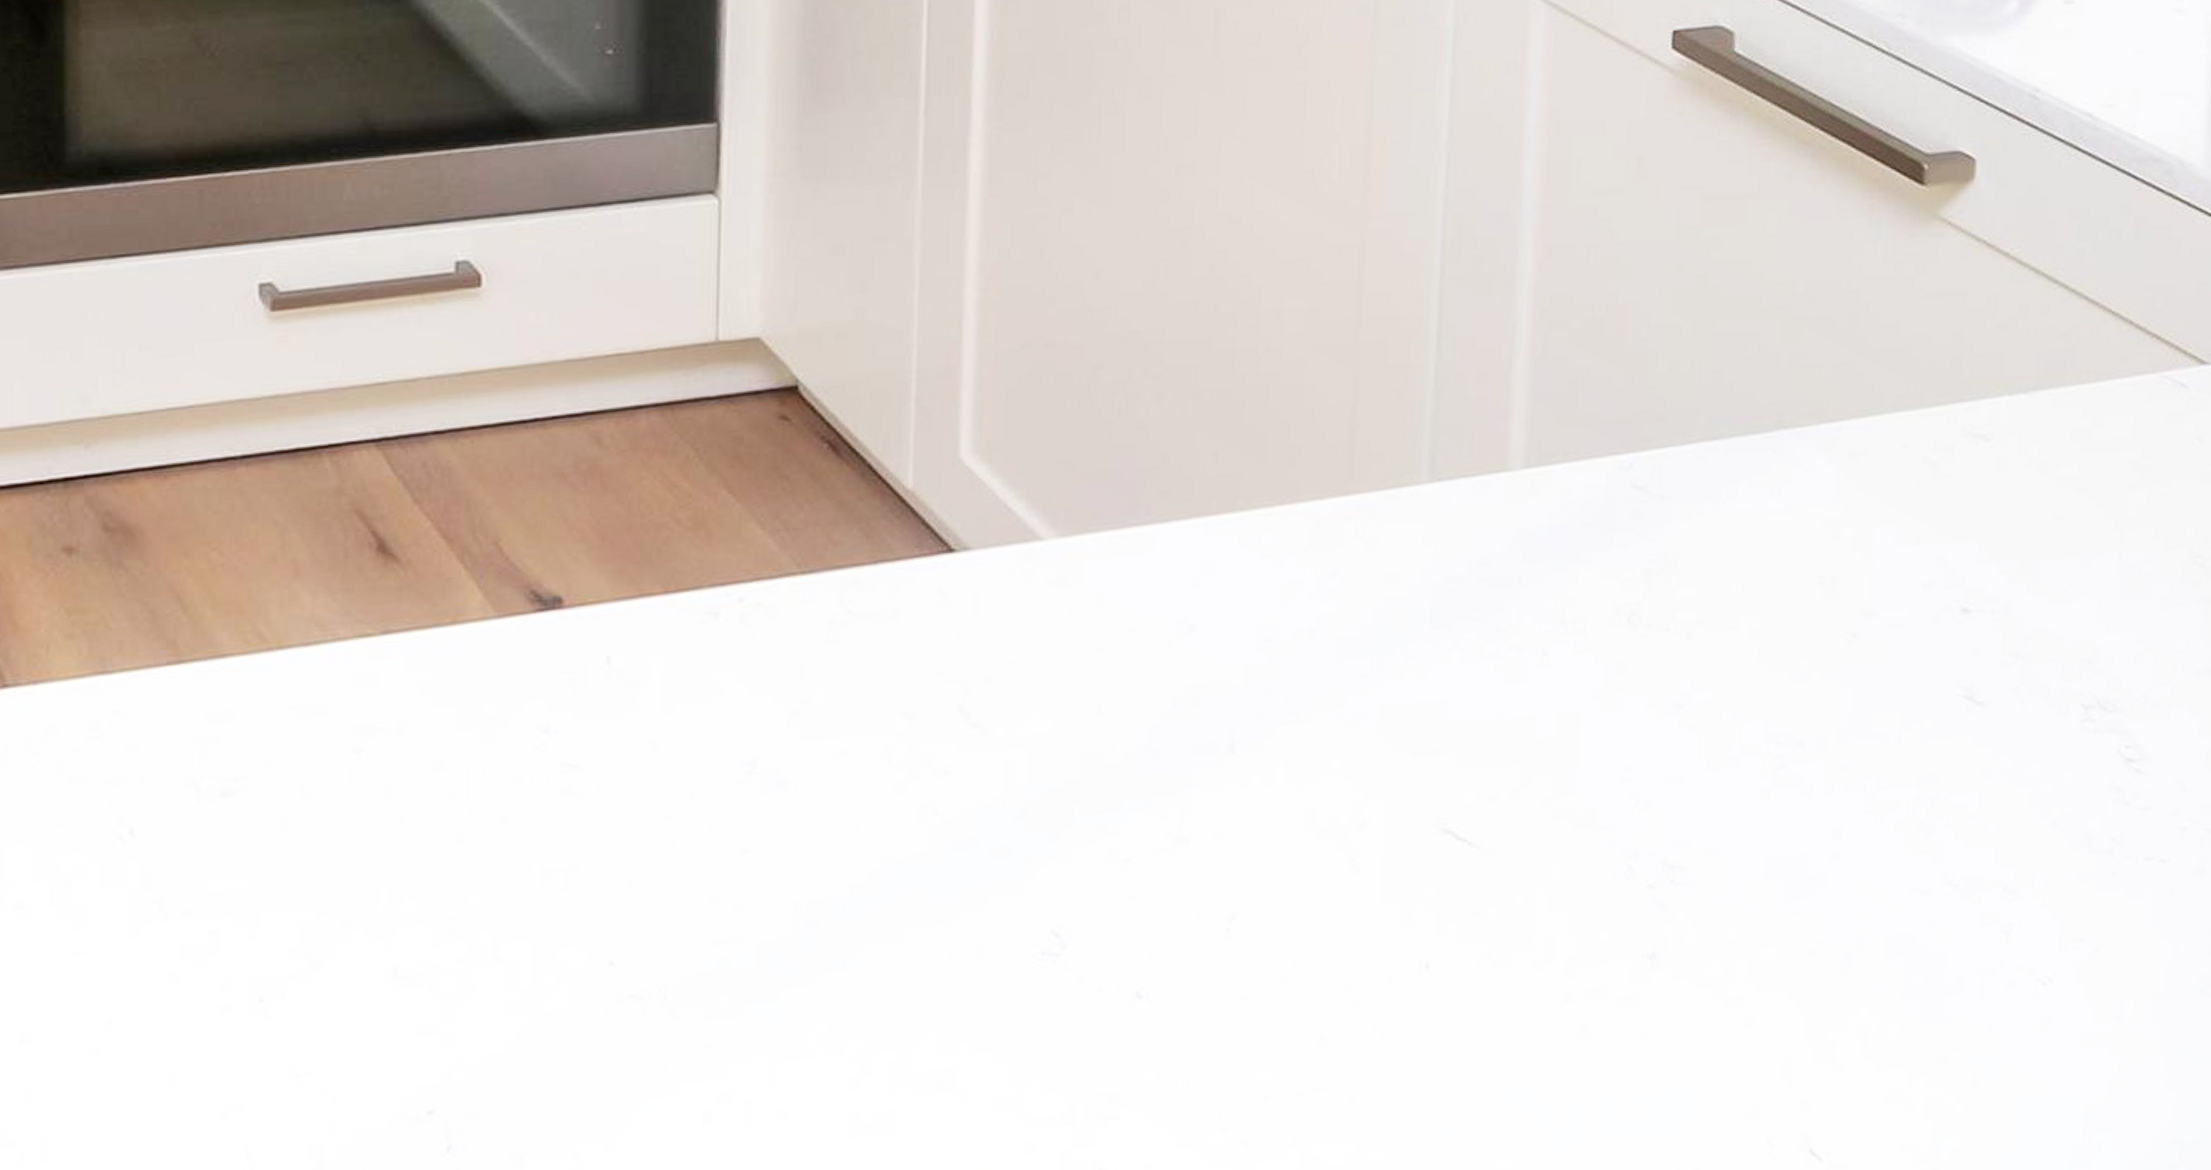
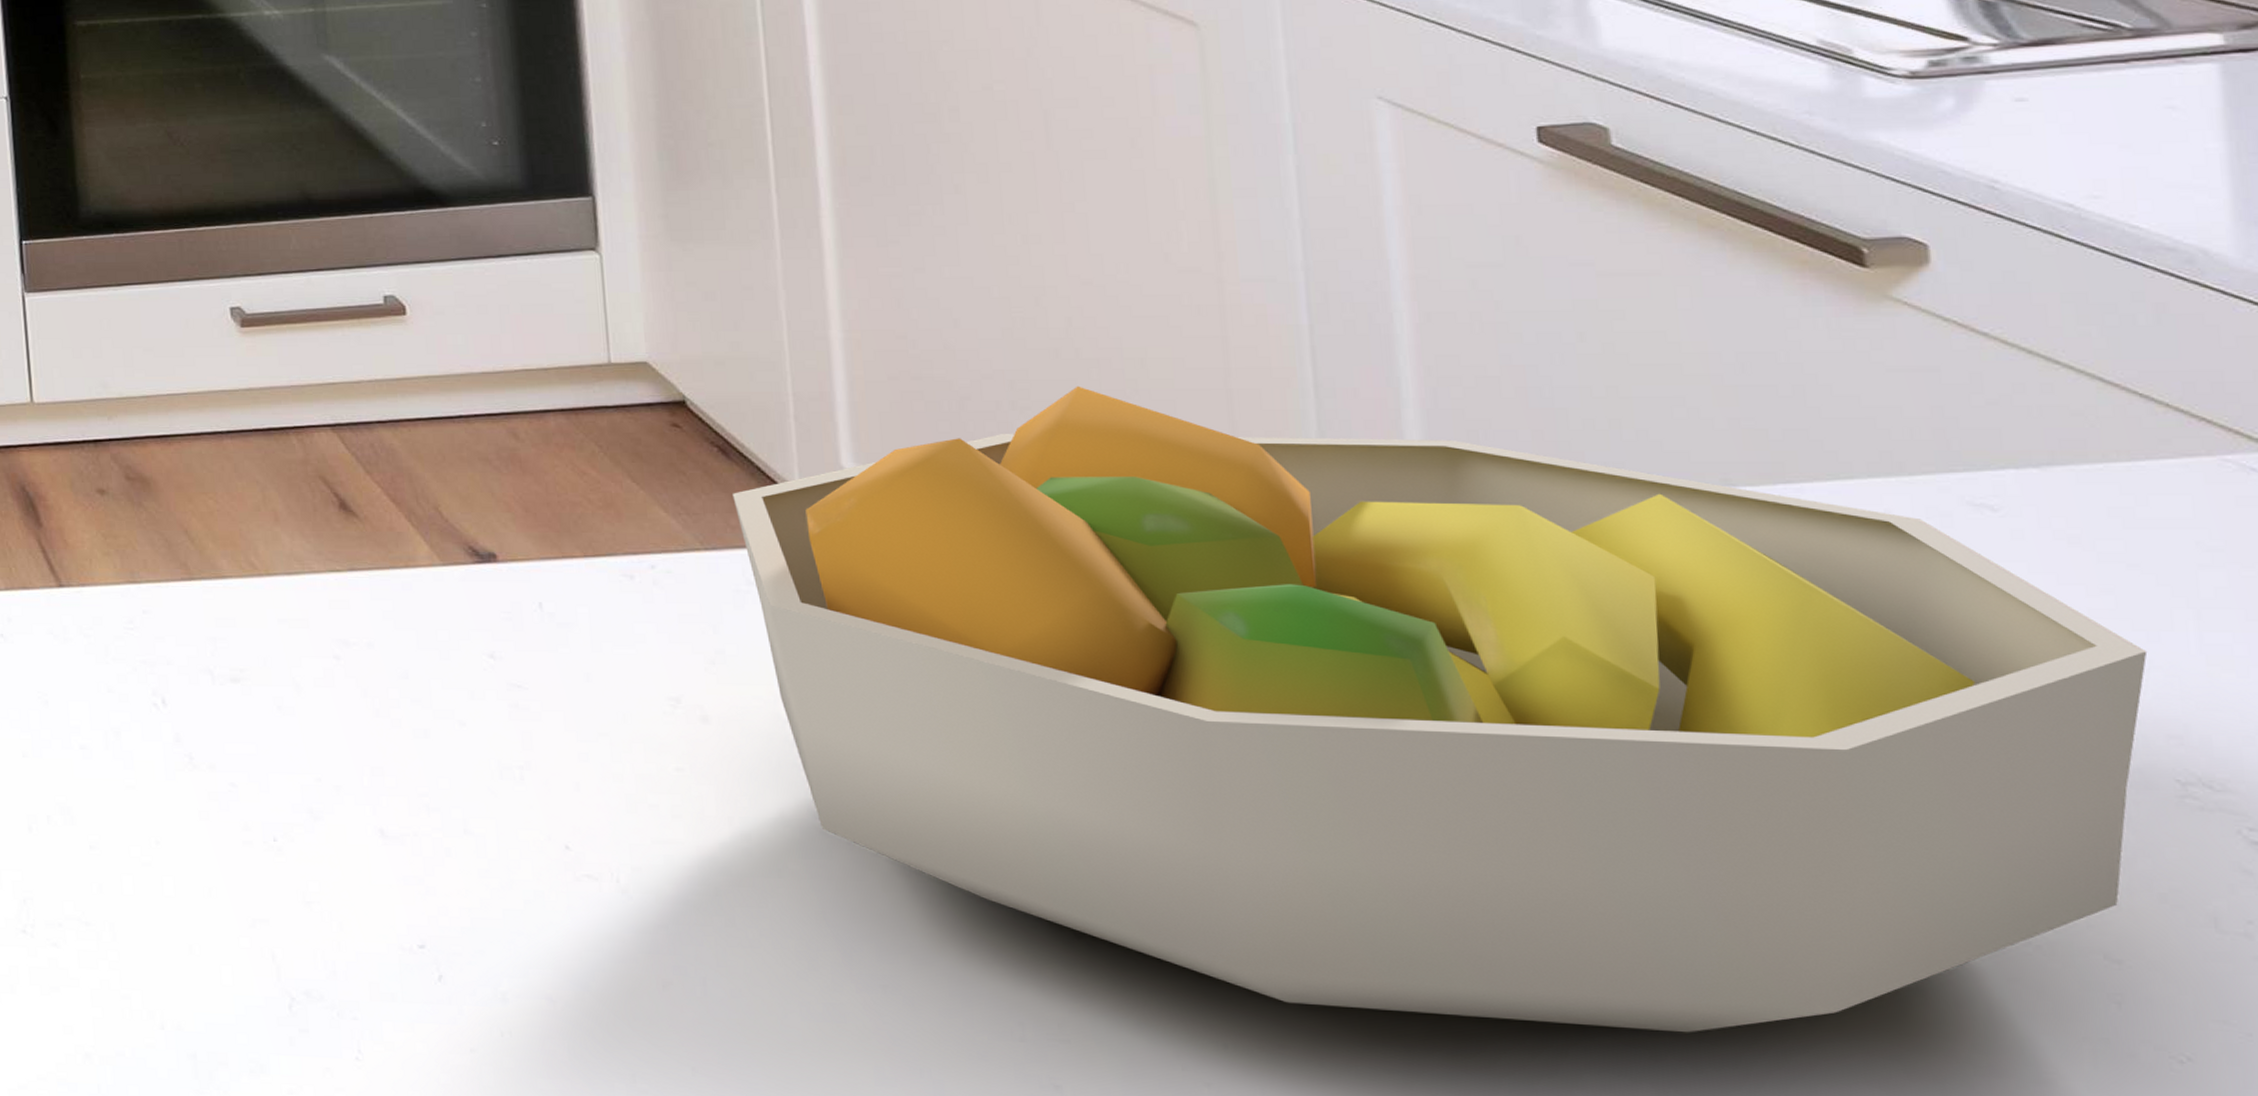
fruit bowl: none [837,346,2080,1041] -> present [731,386,2148,1033]

